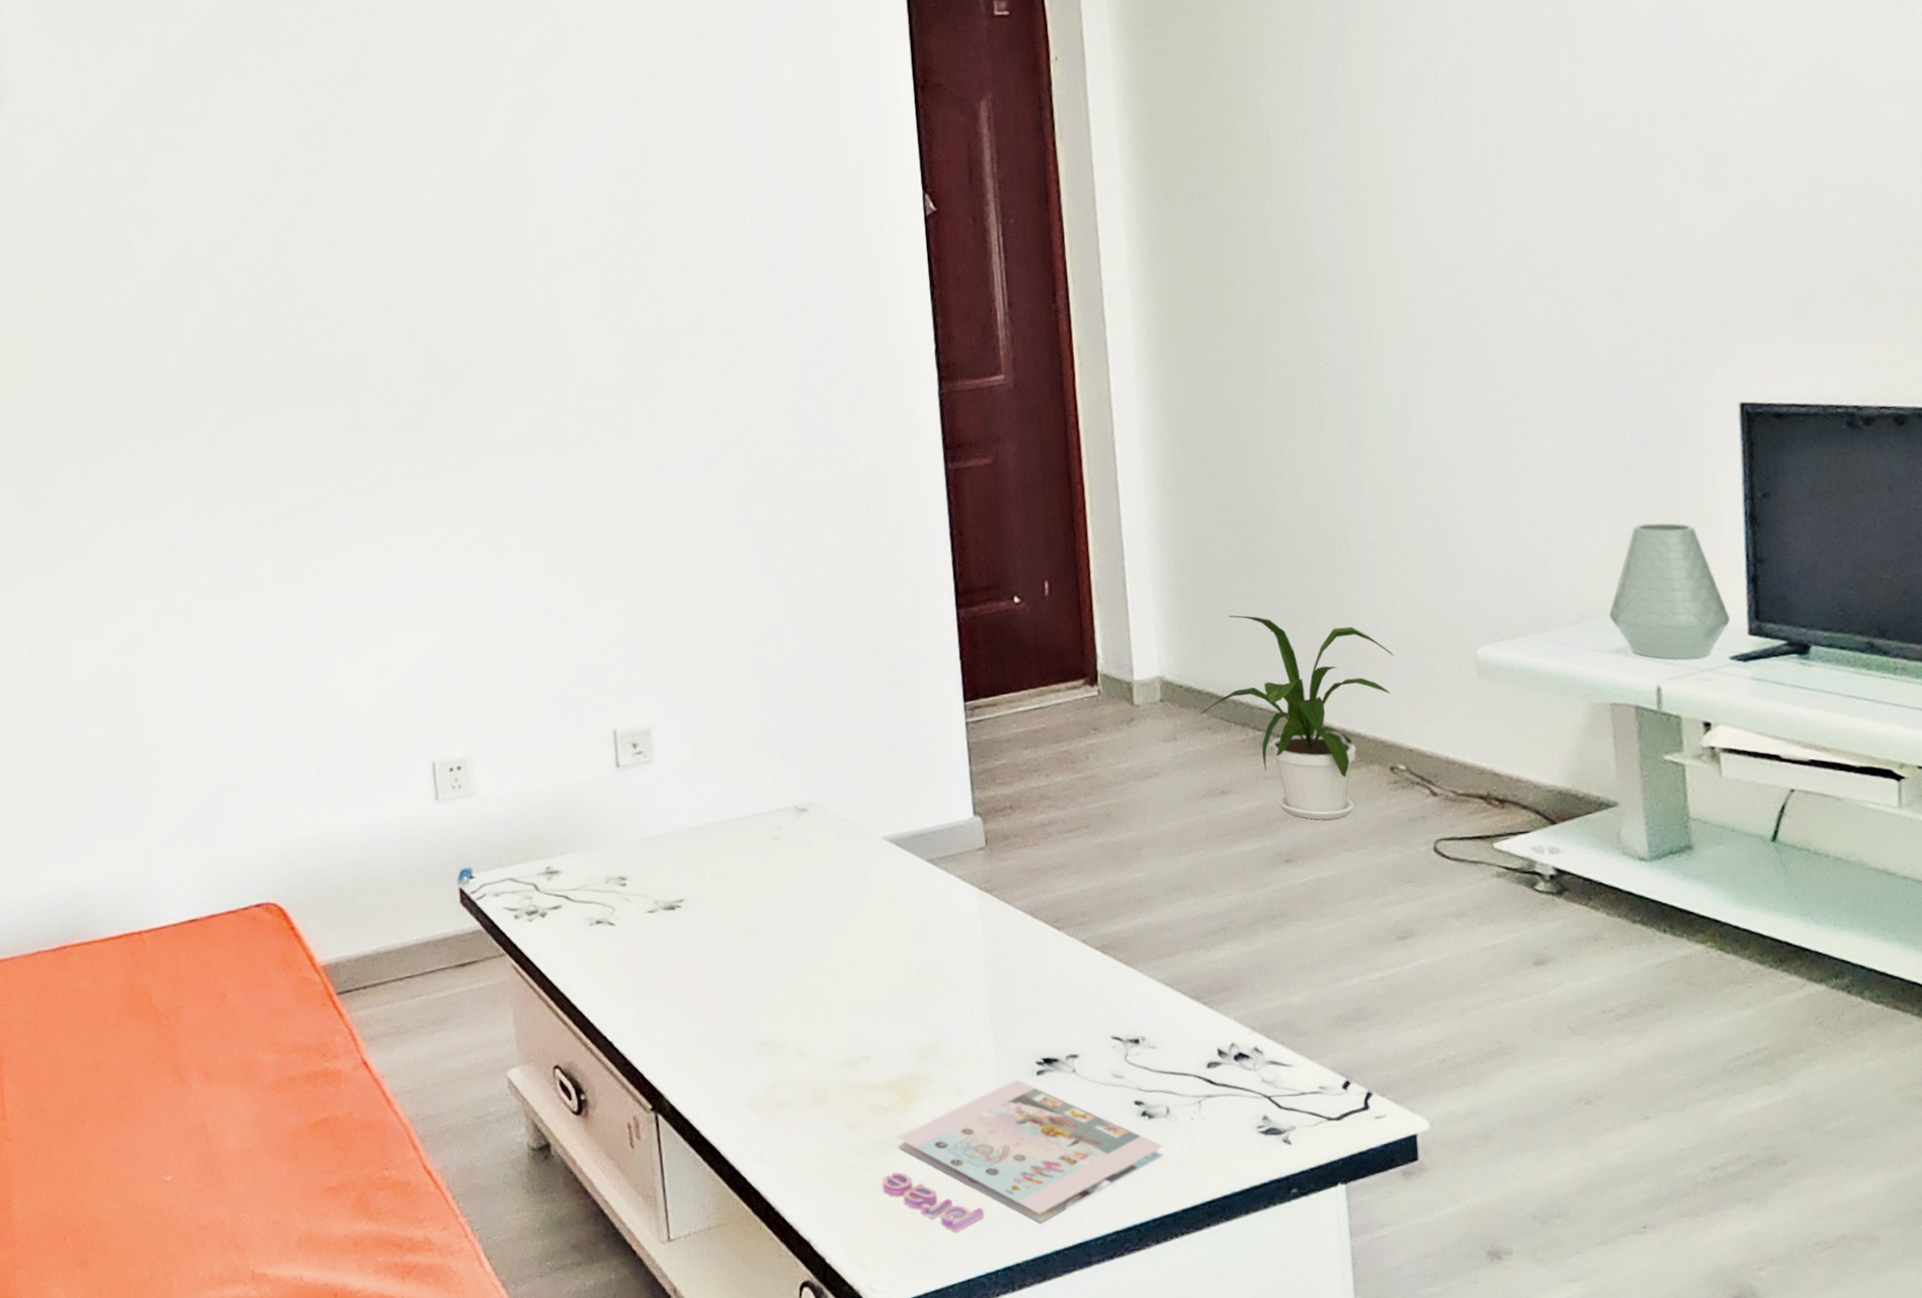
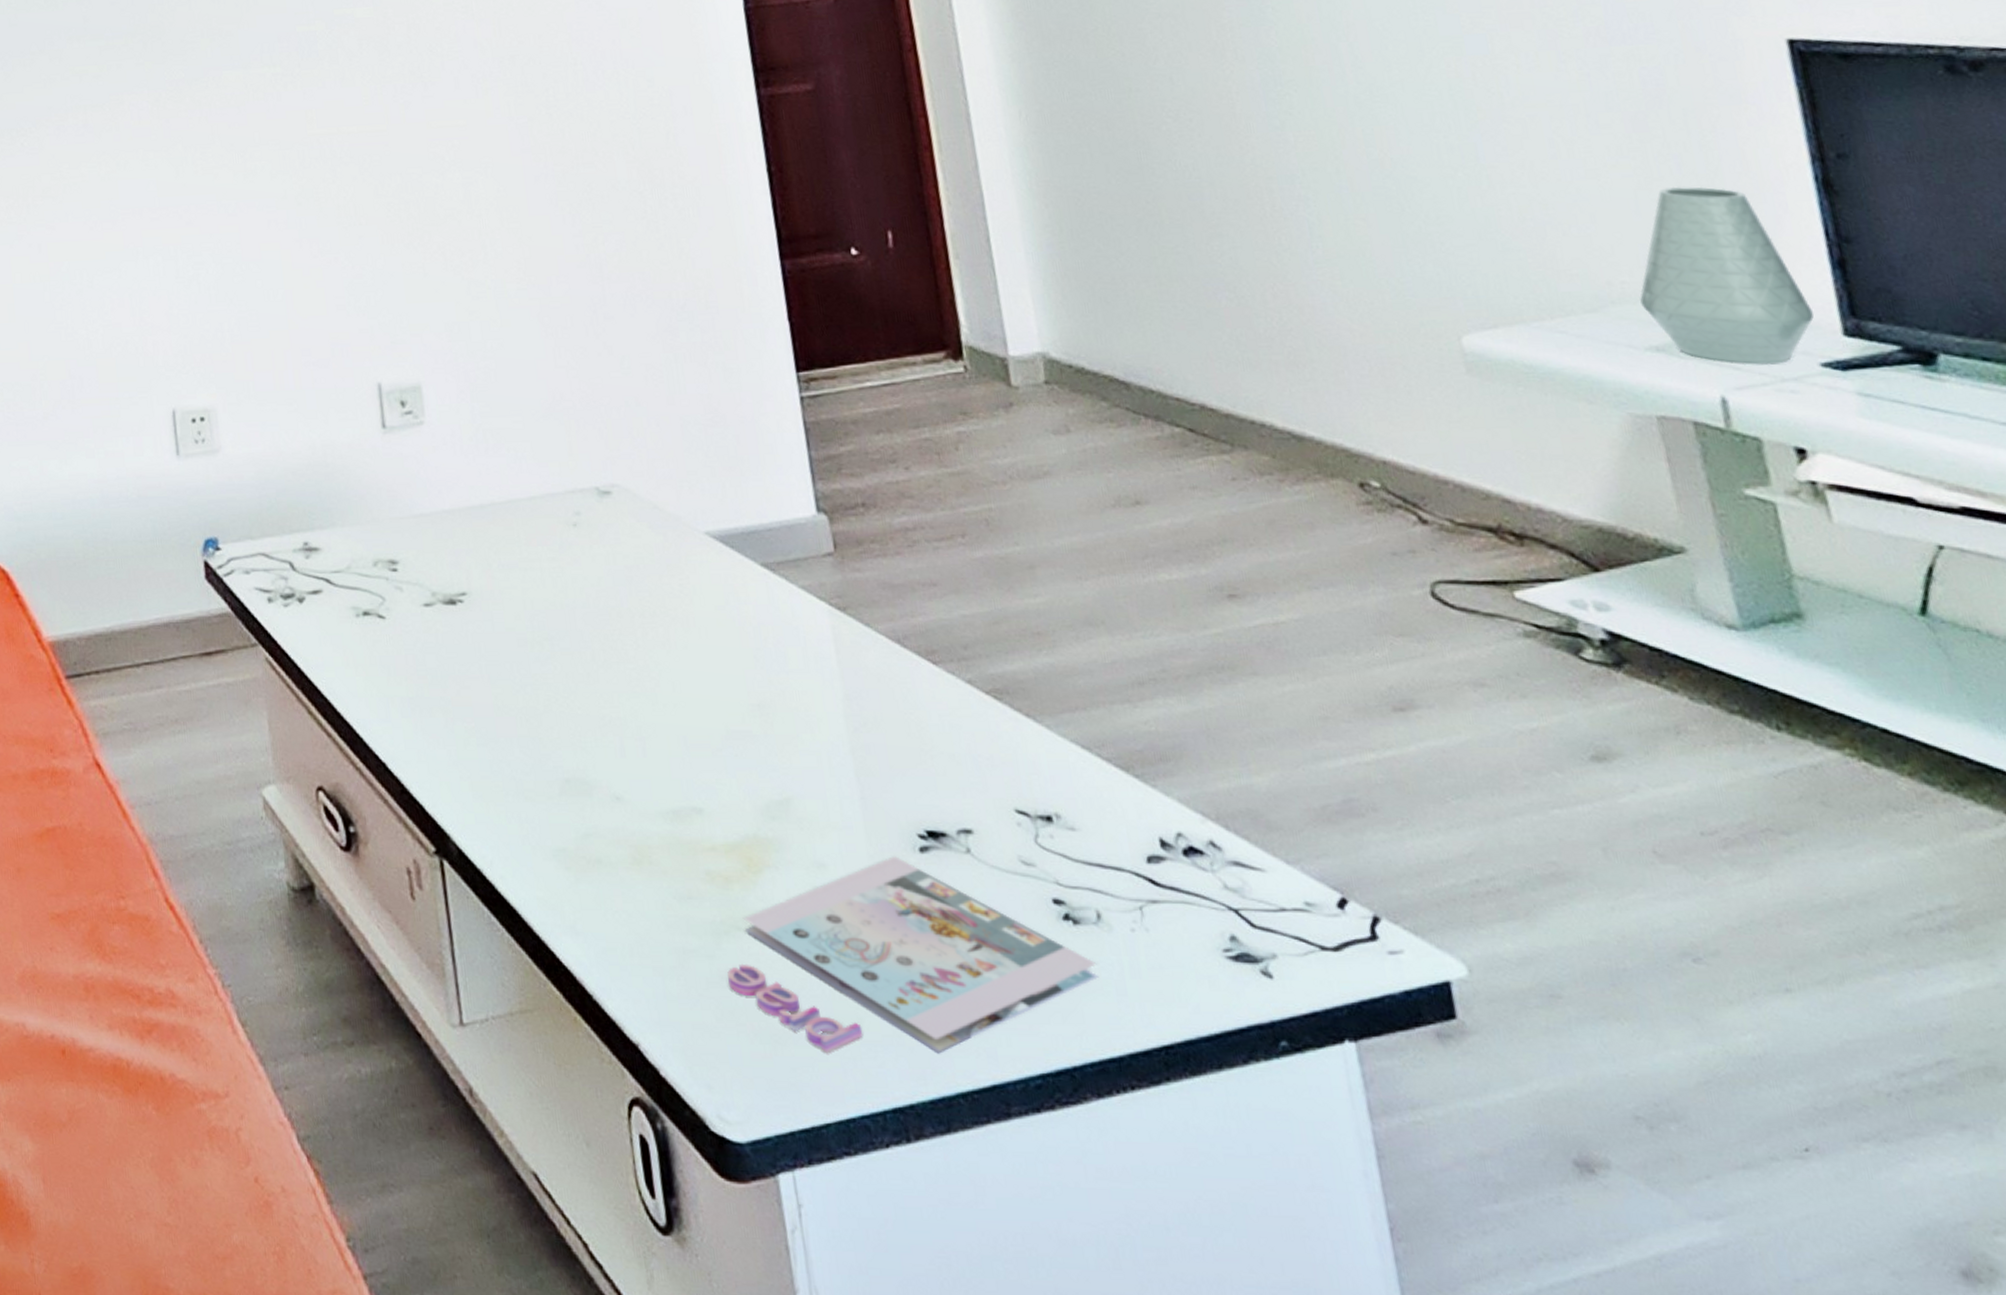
house plant: present [1200,615,1395,820] -> none [1098,281,1350,546]

